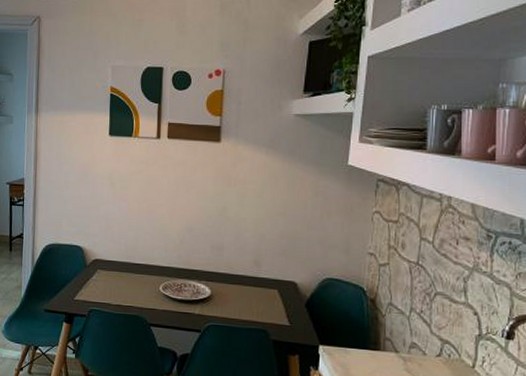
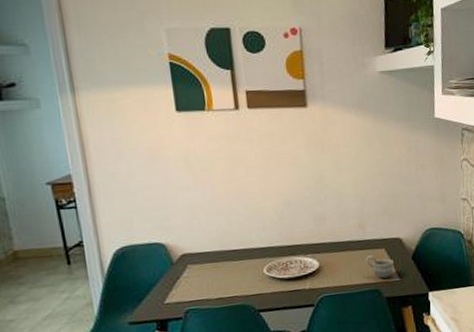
cup: none [257,294,285,321] -> present [365,255,394,279]

